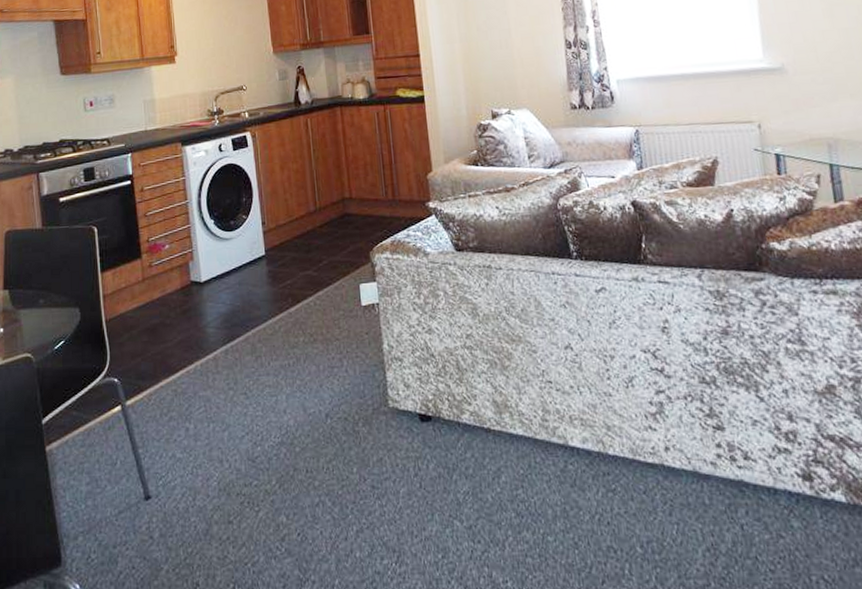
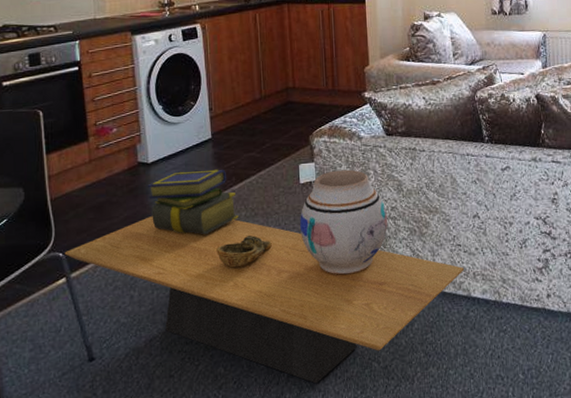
coffee table: none [119,340,559,542] -> present [64,216,465,384]
stack of books: none [200,289,297,363] -> present [147,169,239,235]
decorative bowl: none [274,363,334,401] -> present [216,235,272,268]
vase: none [363,290,463,413] -> present [300,169,388,275]

